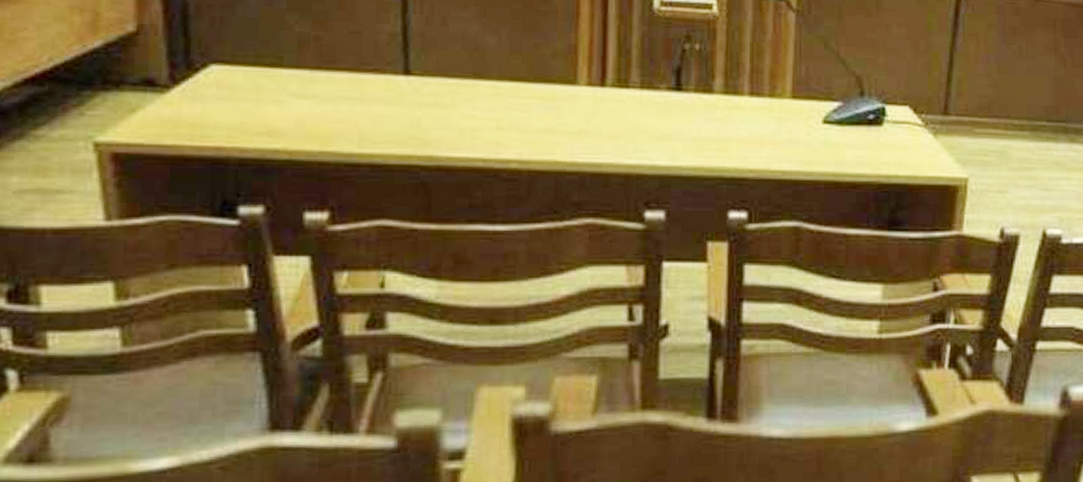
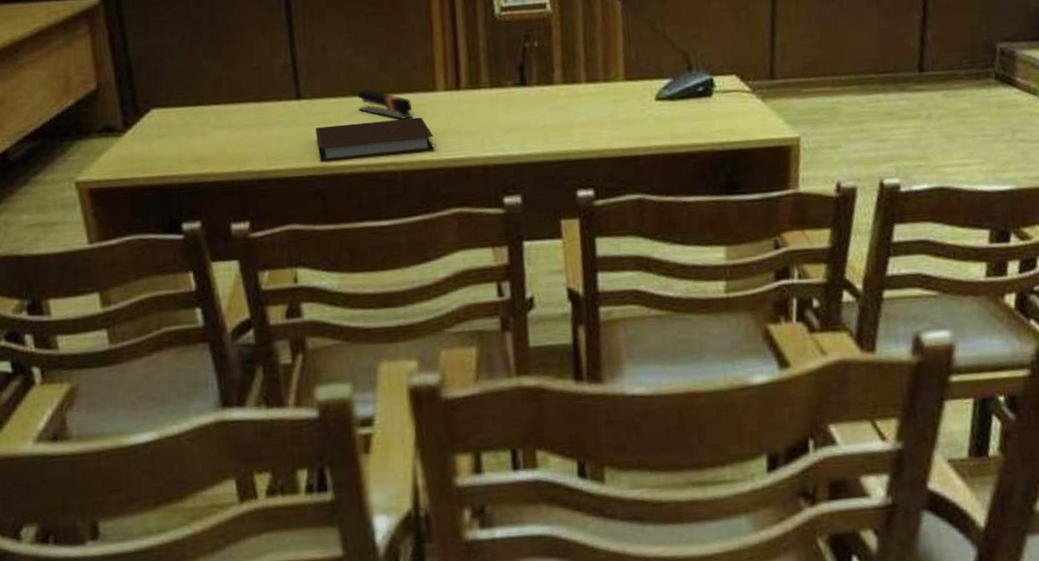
notebook: none [425,109,569,151] -> present [316,117,434,162]
stapler: none [481,72,547,113] -> present [358,88,413,120]

